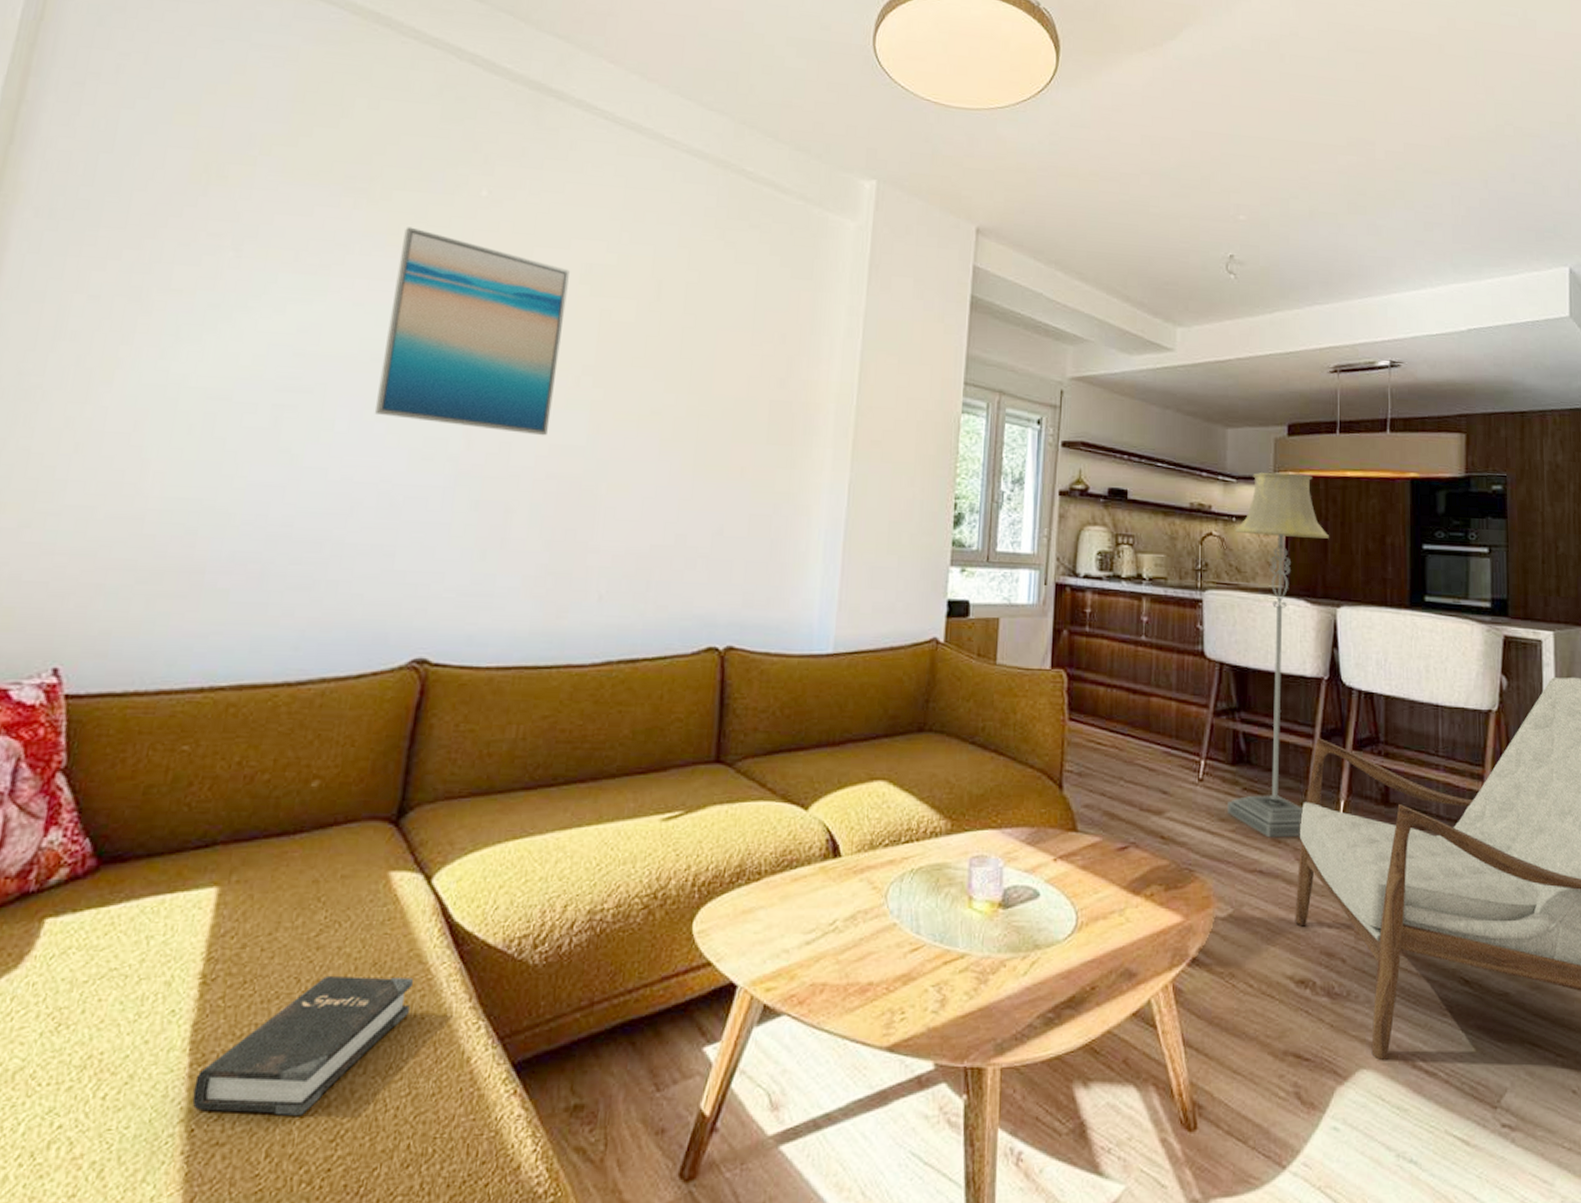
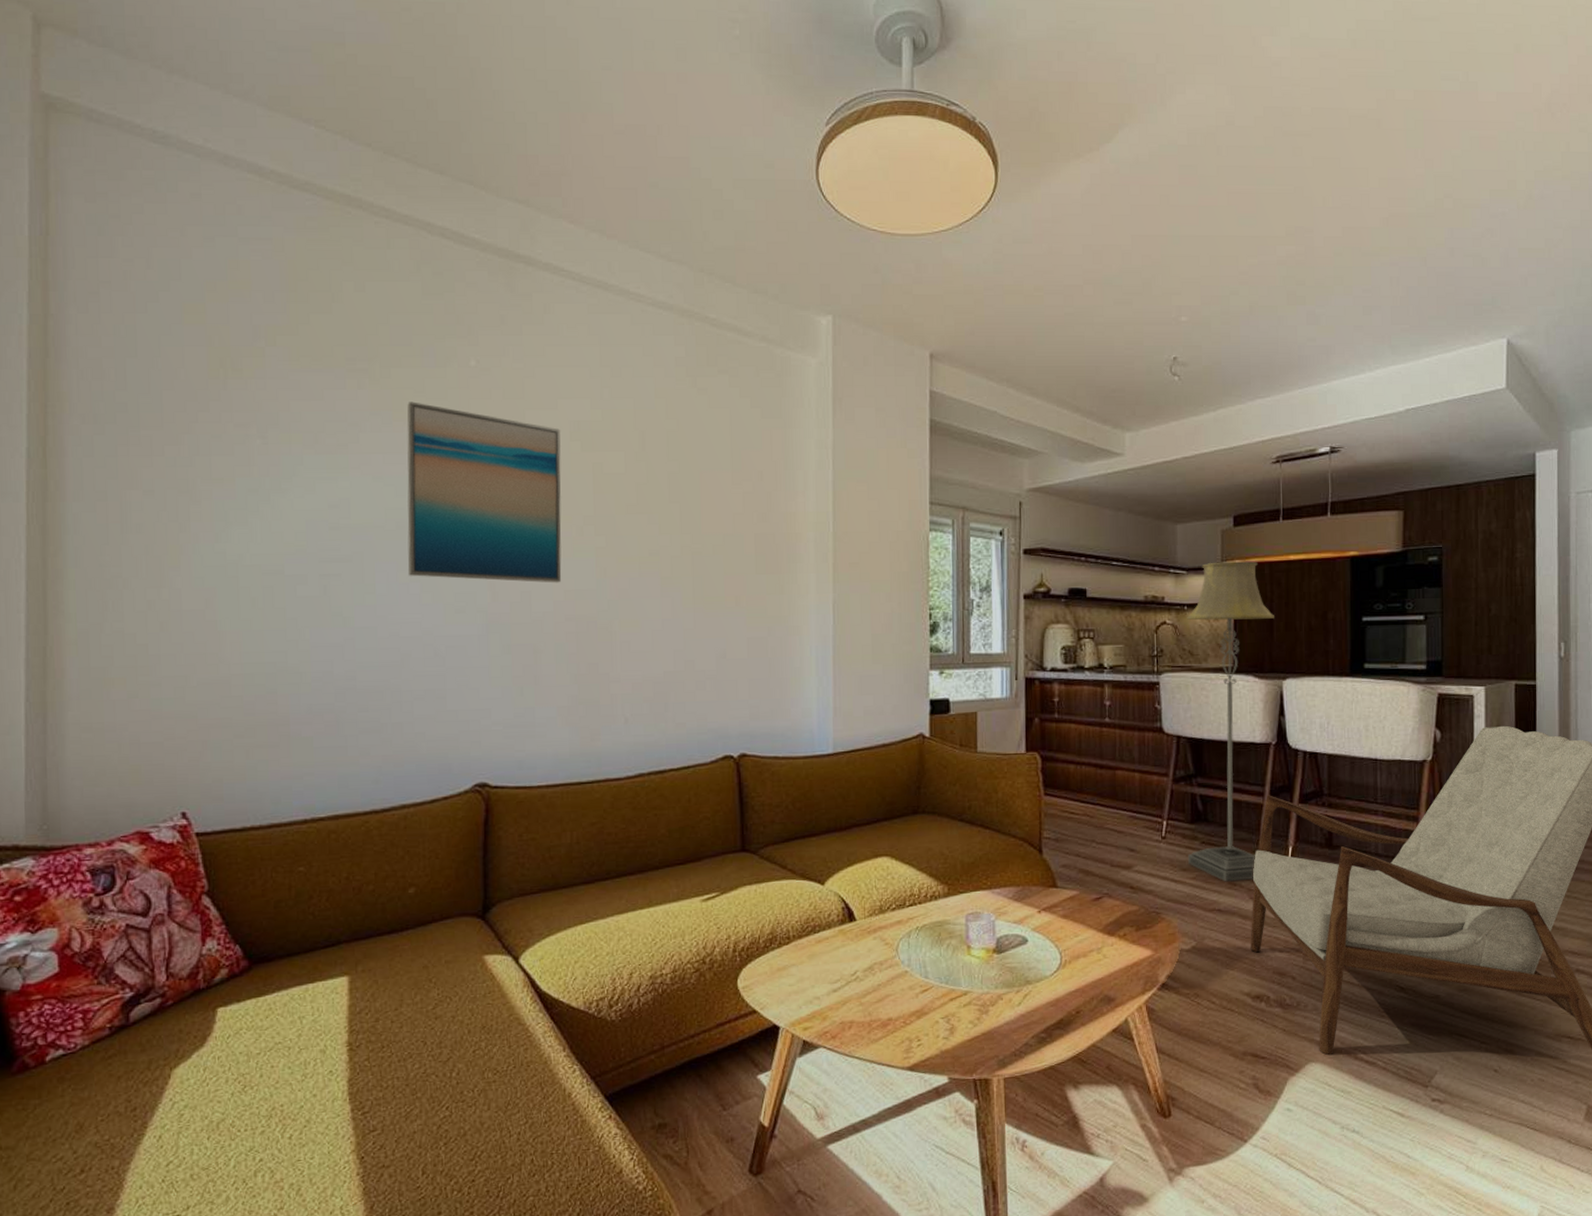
hardback book: present [192,975,413,1116] -> none [358,1036,517,1144]

